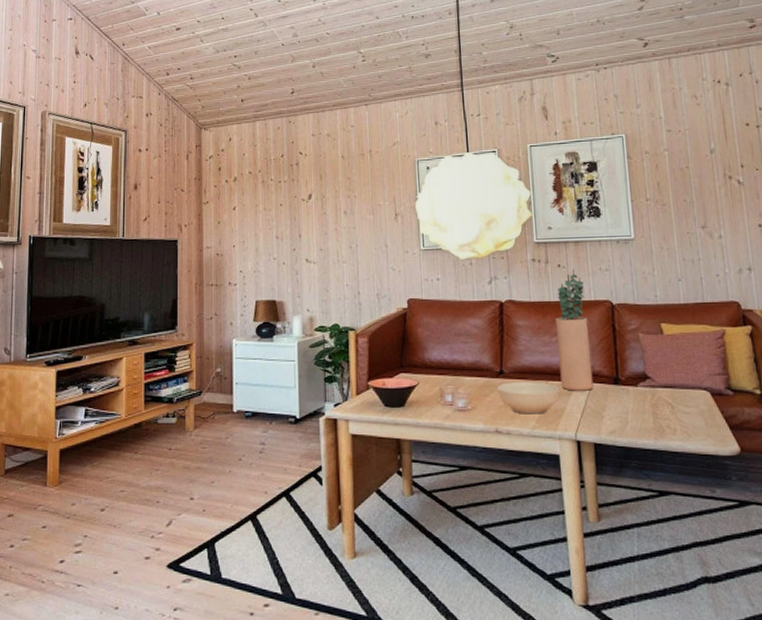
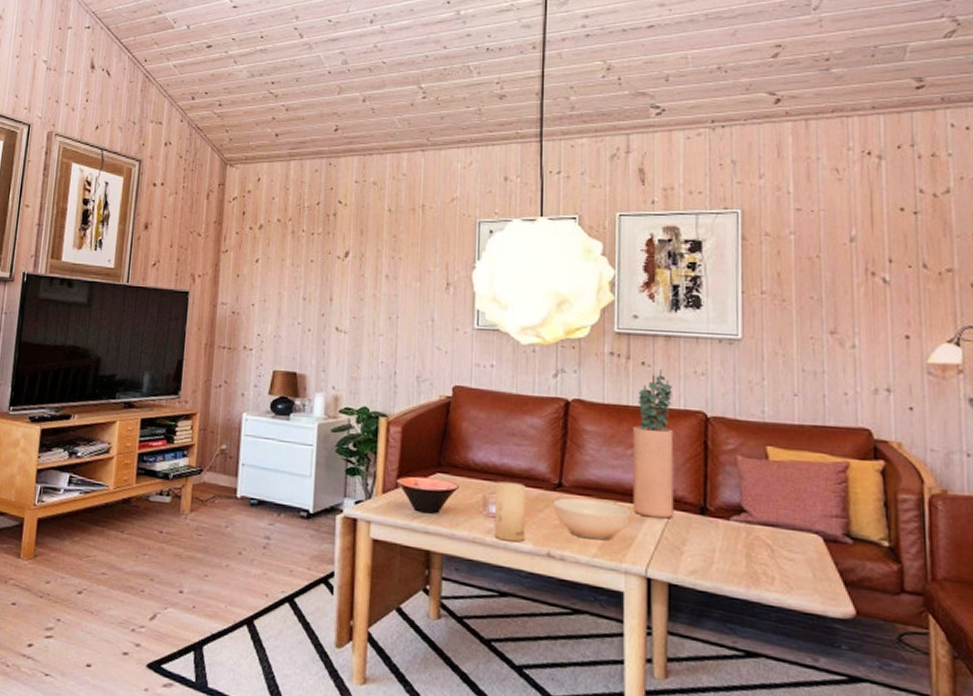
candle: none [449,373,477,424] -> present [494,481,526,543]

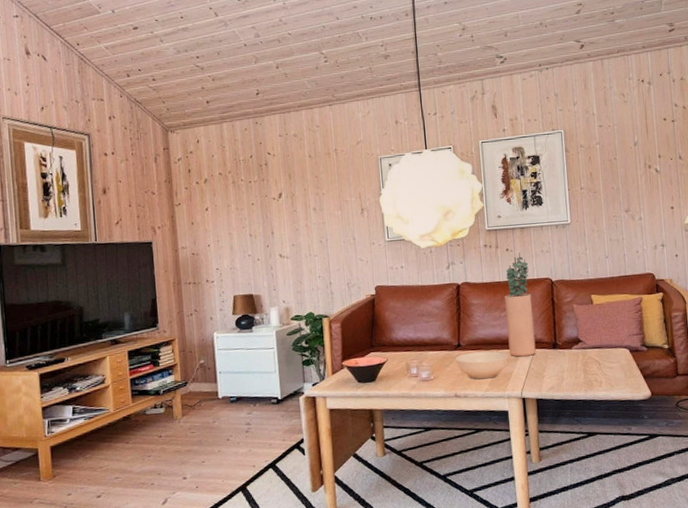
candle: present [494,481,526,543] -> none [414,349,439,392]

